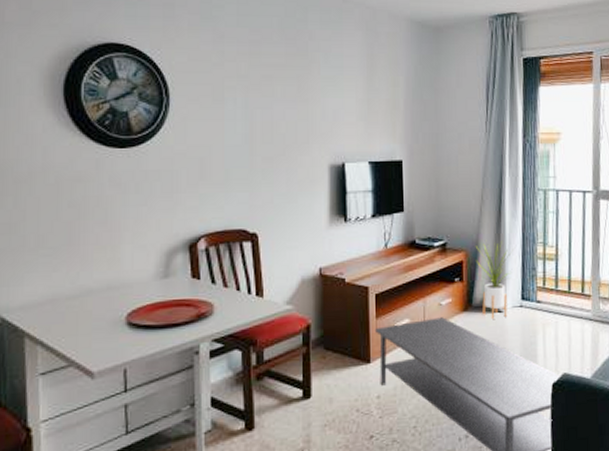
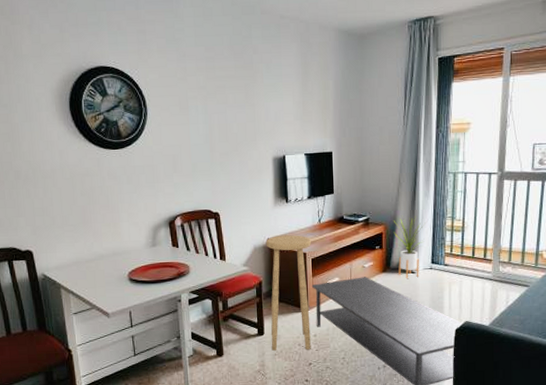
stool: none [317,263,375,420] -> present [265,235,311,351]

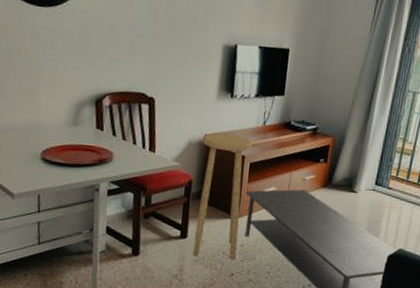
house plant: present [394,216,425,278] -> none [339,132,376,197]

